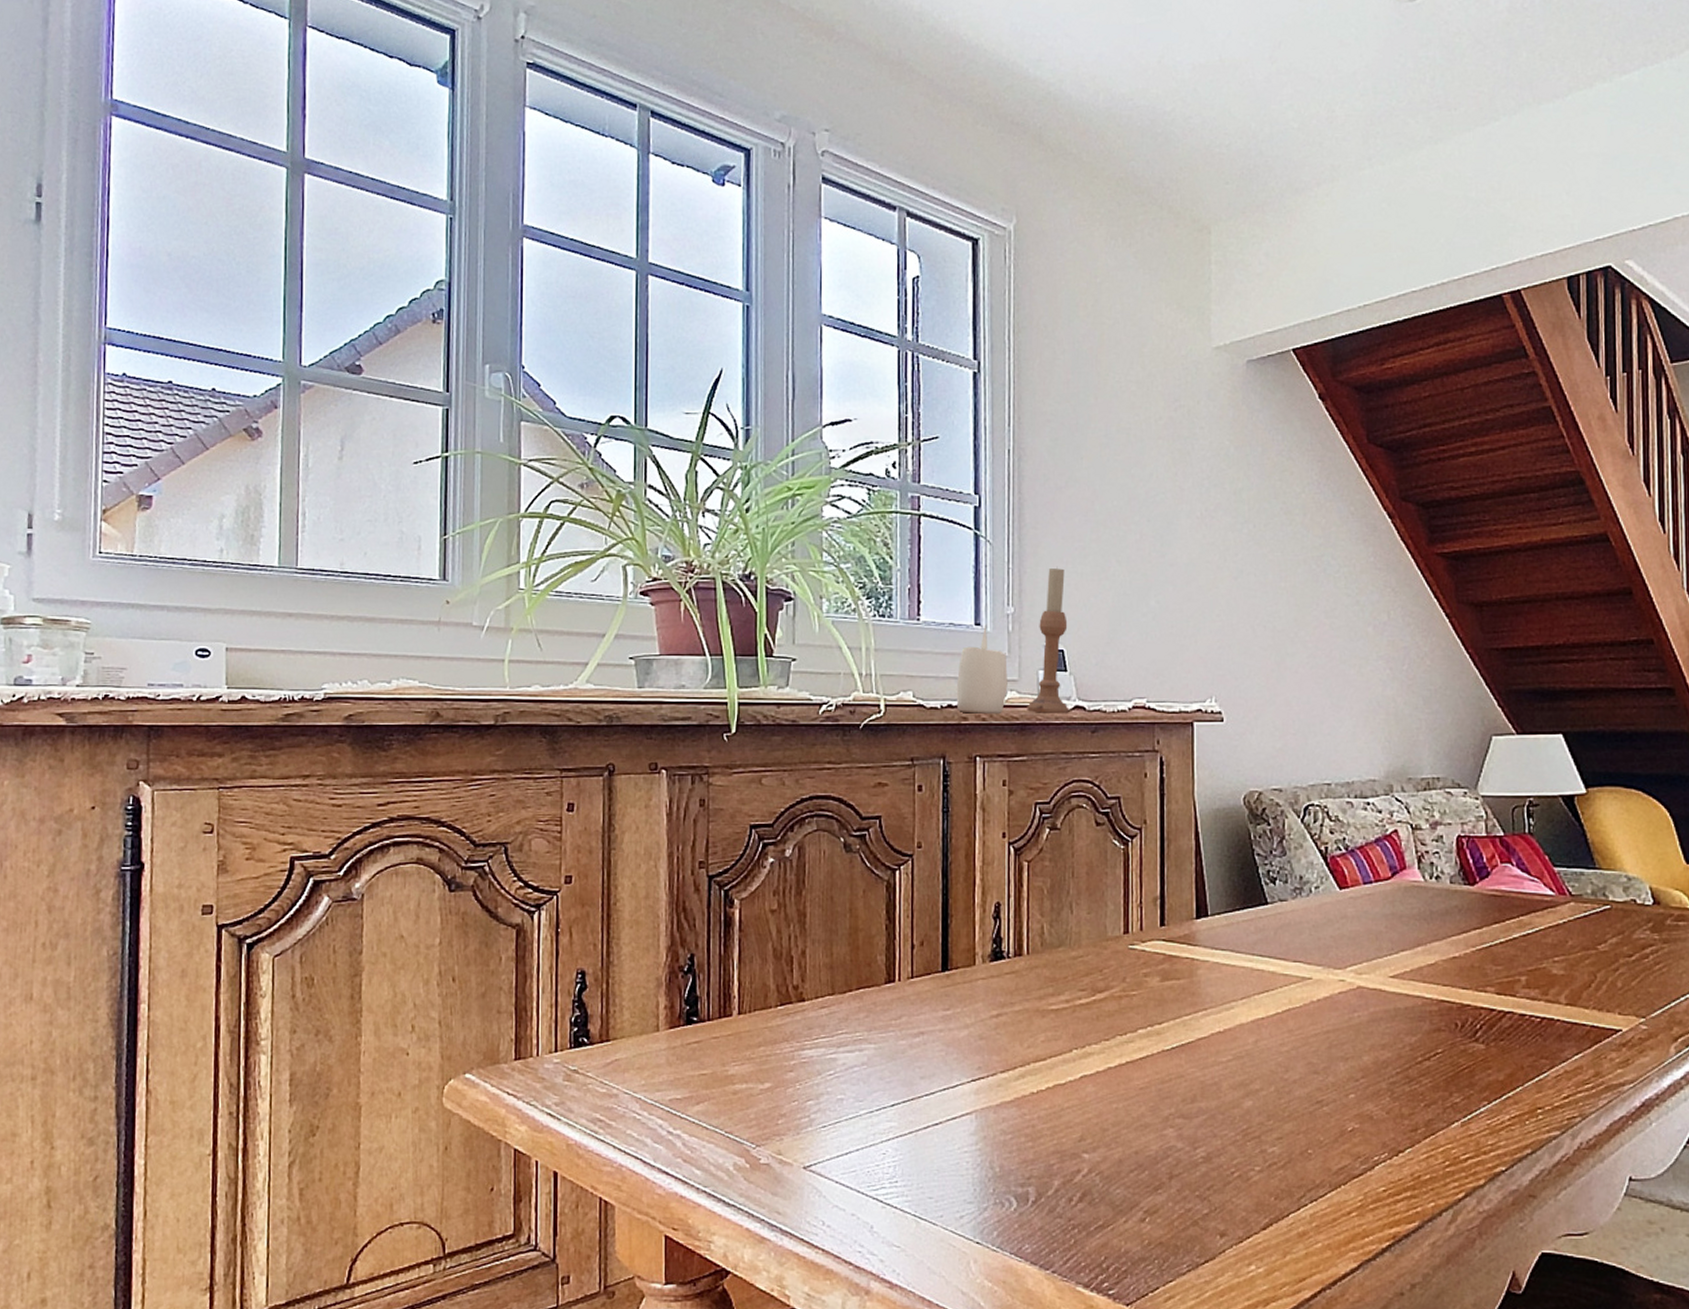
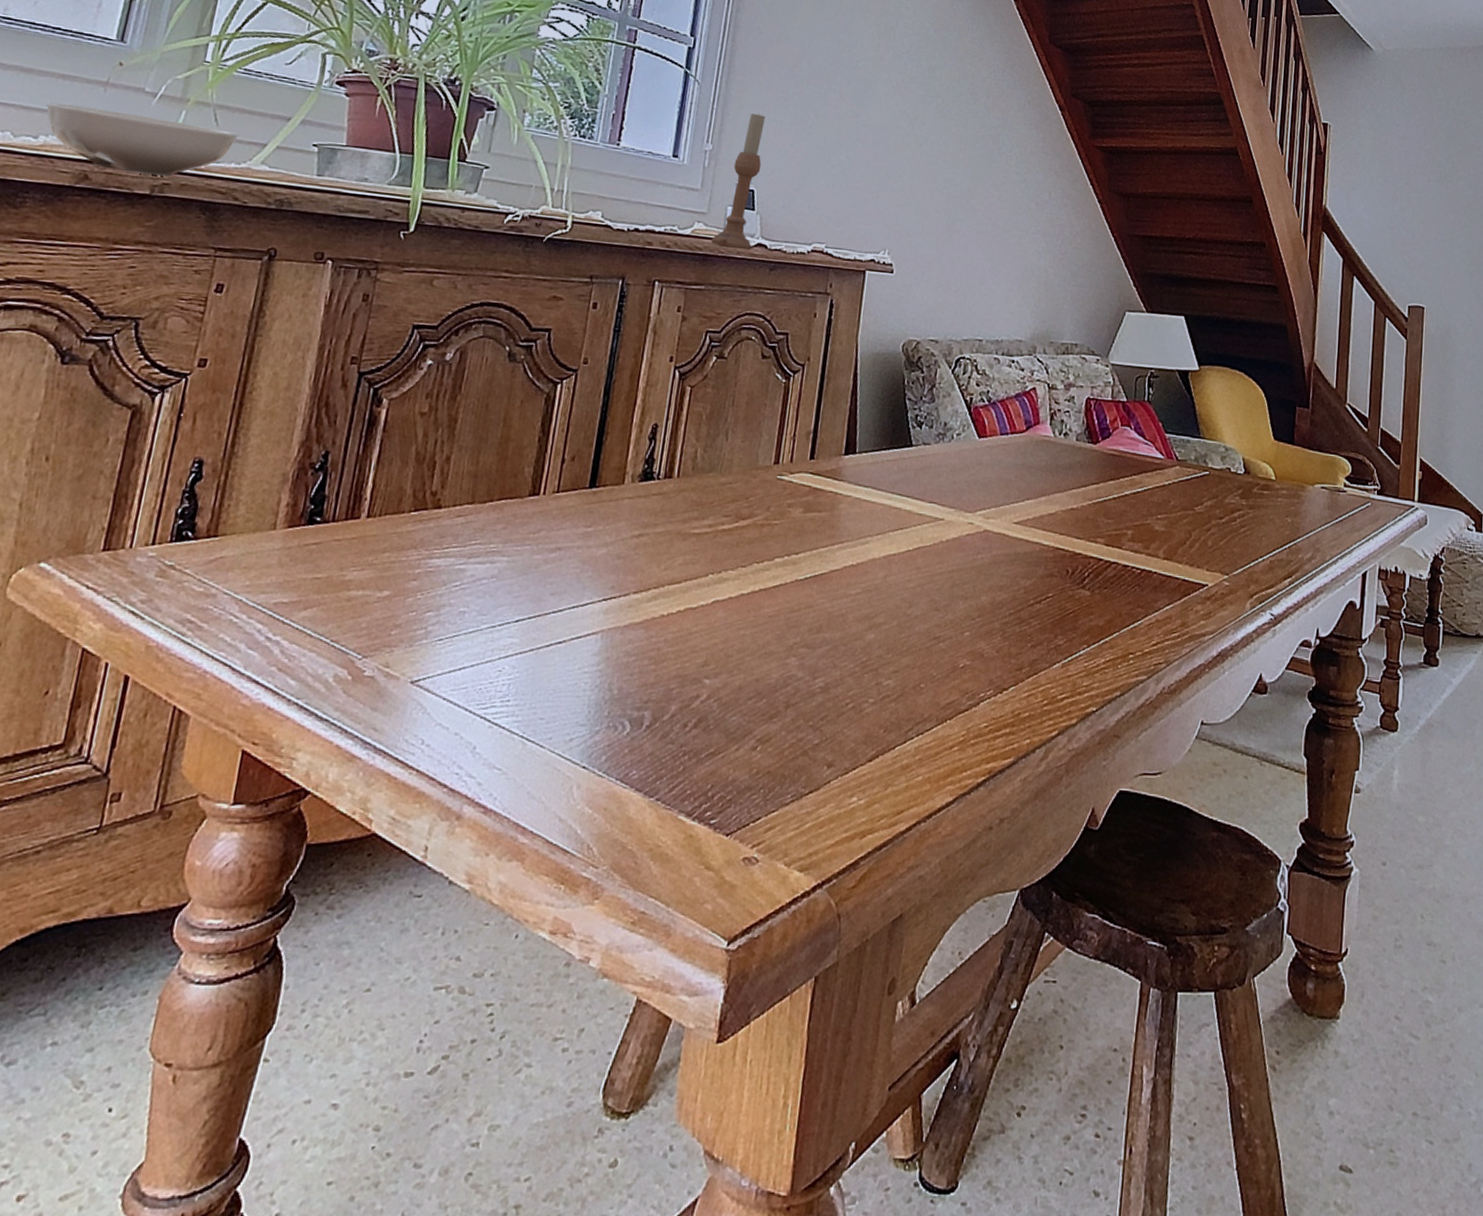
bowl: none [392,647,562,705] -> present [46,102,239,177]
candle: present [956,624,1008,715] -> none [643,157,699,244]

